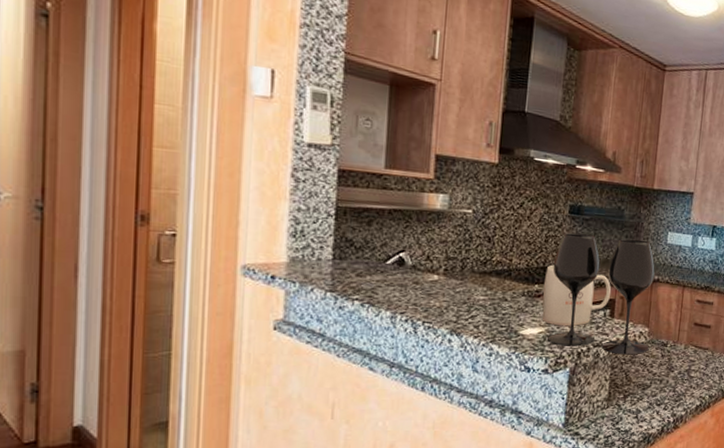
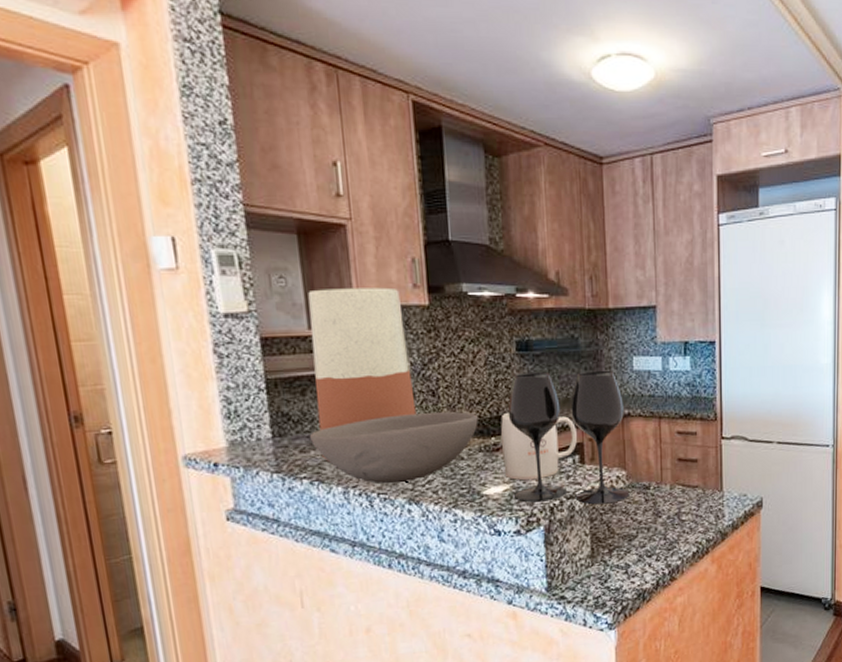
bowl: none [369,254,526,315] -> present [310,411,478,484]
vase: none [377,135,474,289] -> present [308,287,416,463]

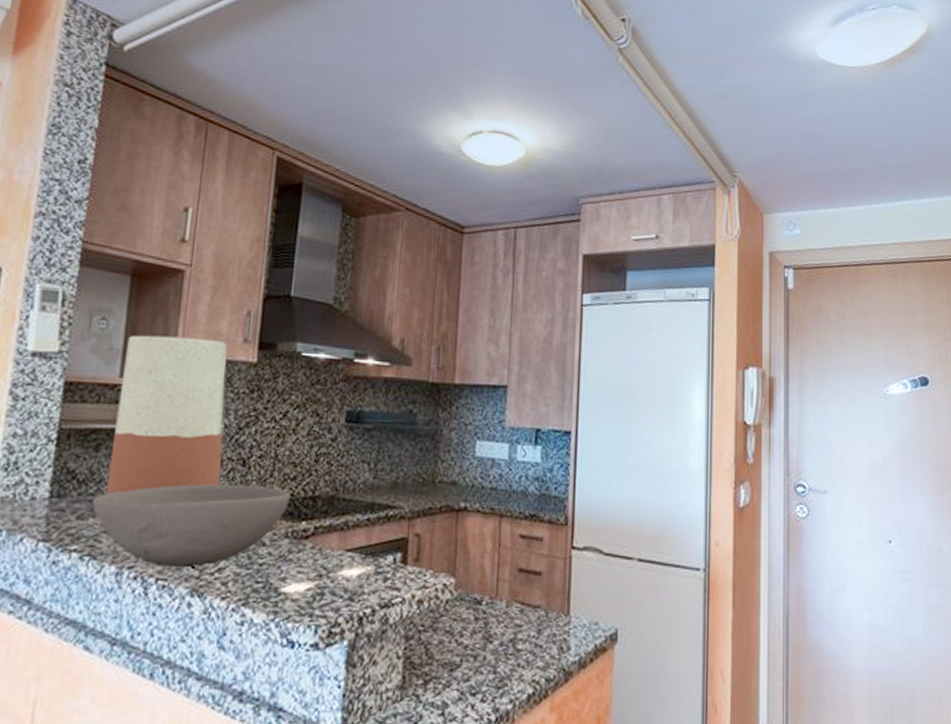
mug: present [500,412,578,481] -> none [310,493,403,580]
wine glass: present [507,370,630,505] -> none [316,447,460,619]

